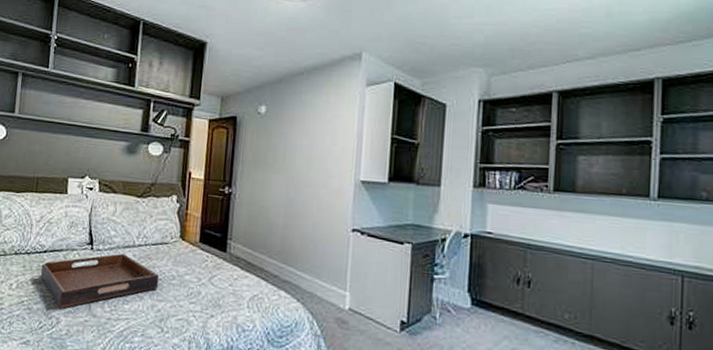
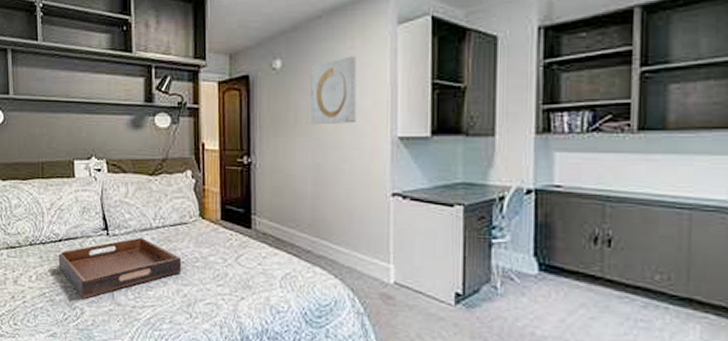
wall art: none [286,108,330,166] -> present [310,55,356,125]

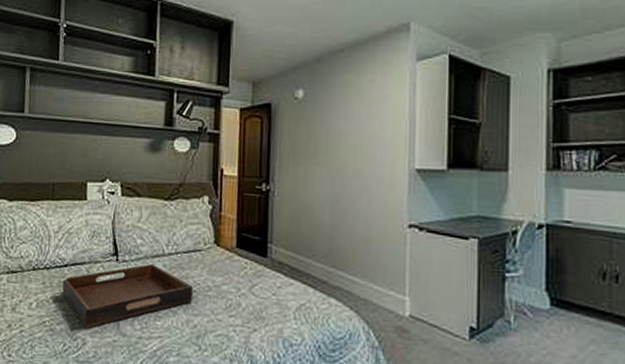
wall art: present [310,55,356,125] -> none [330,88,377,155]

